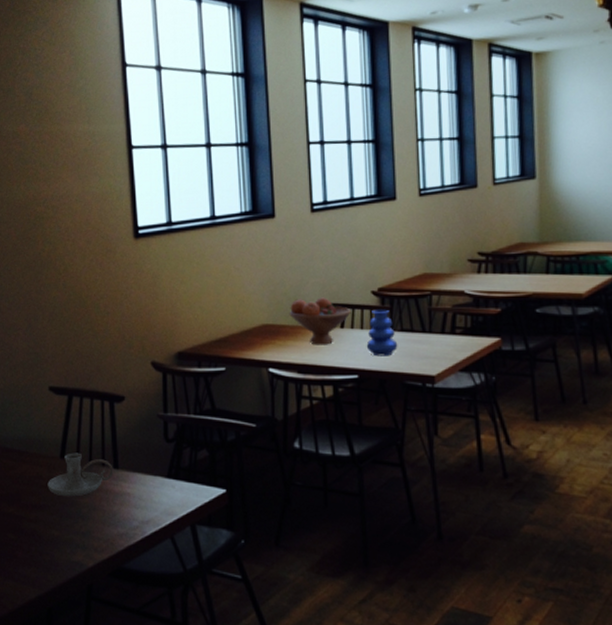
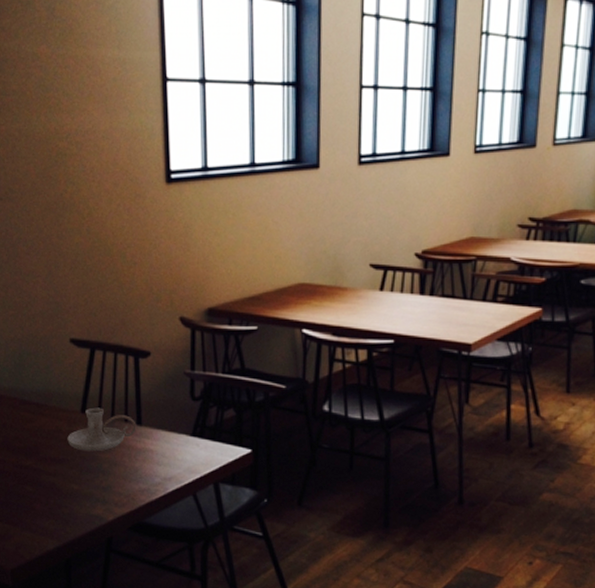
fruit bowl: present [289,297,351,345] -> none [327,257,392,308]
vase: present [366,309,398,357] -> none [404,273,437,322]

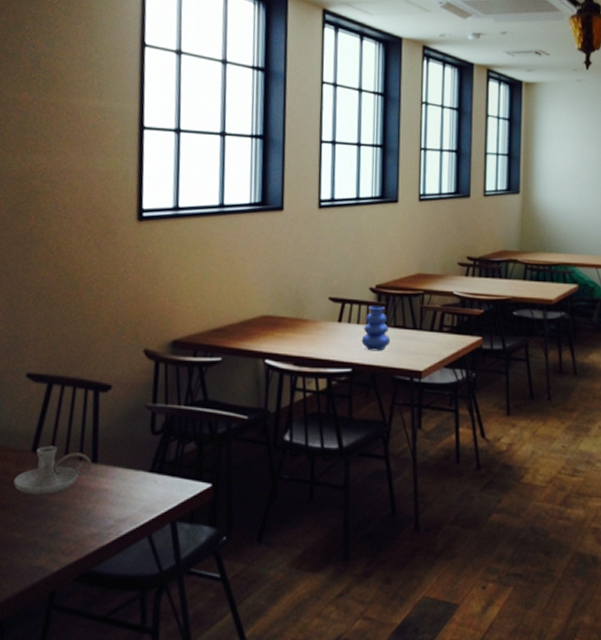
vase: none [404,273,437,322] -> present [361,305,391,351]

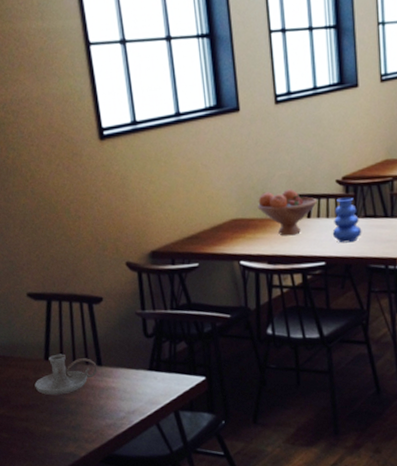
fruit bowl: none [289,291,349,338] -> present [257,188,317,236]

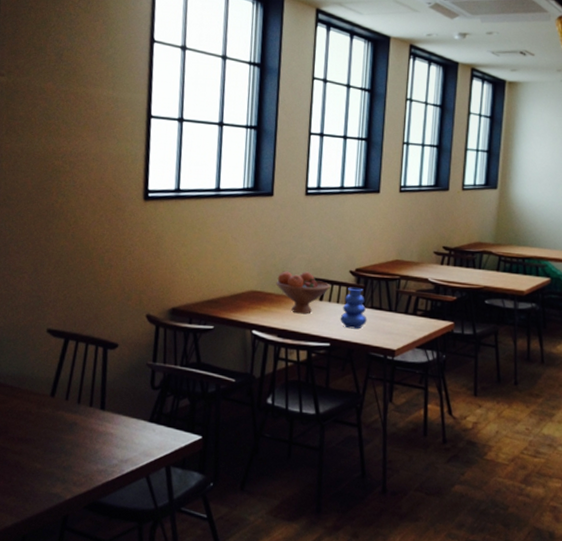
candle holder: present [34,354,98,396] -> none [35,392,100,433]

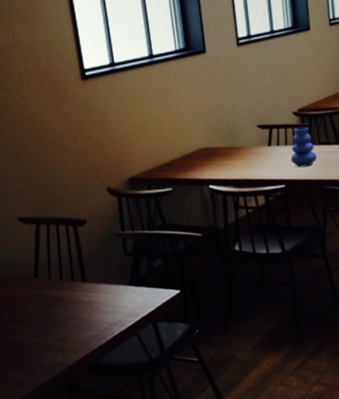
fruit bowl: present [276,271,330,314] -> none [223,120,276,162]

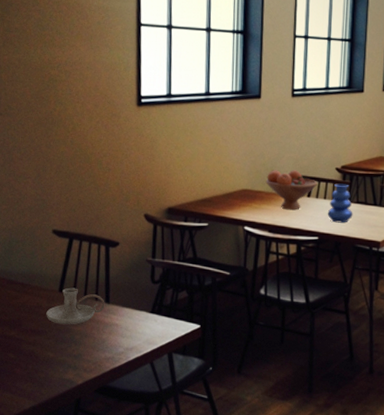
candle holder: none [25,272,83,310] -> present [46,287,105,325]
fruit bowl: none [223,120,276,162] -> present [265,170,317,210]

